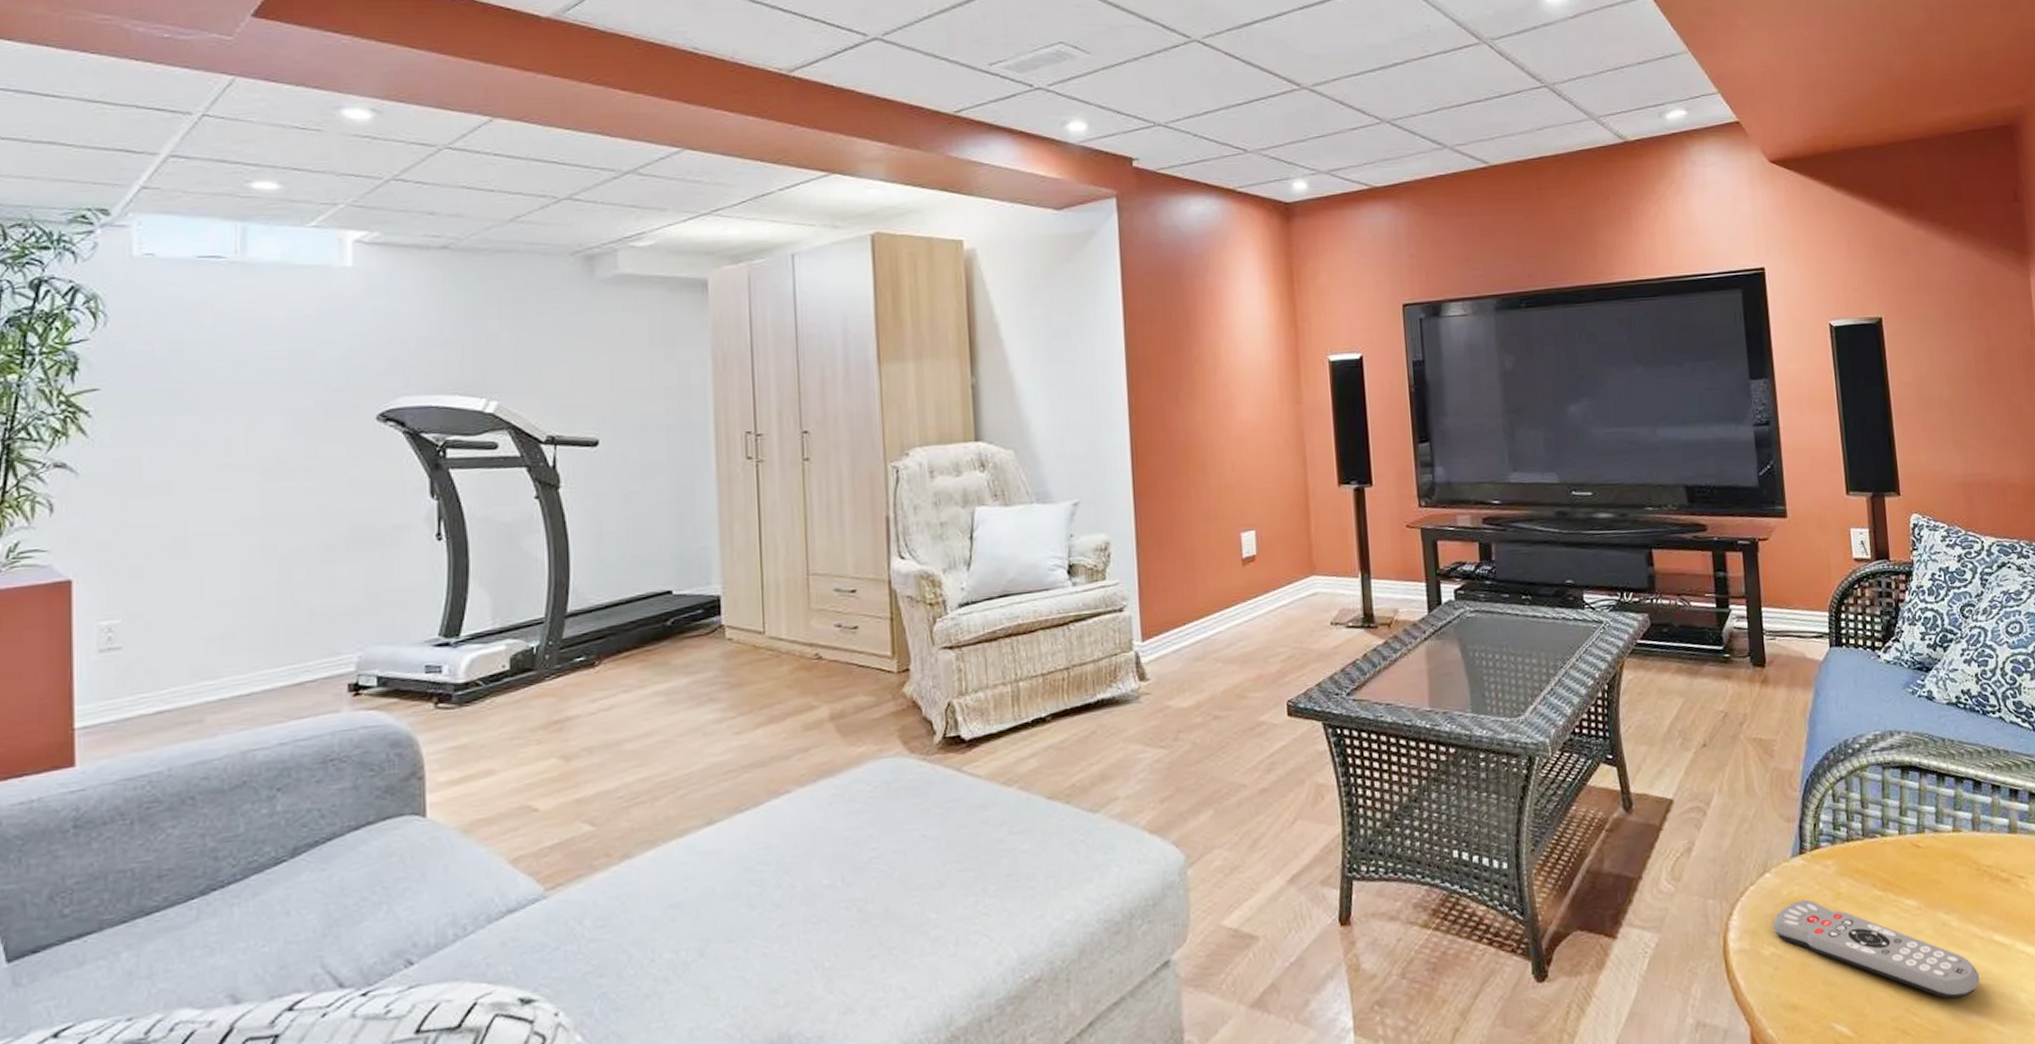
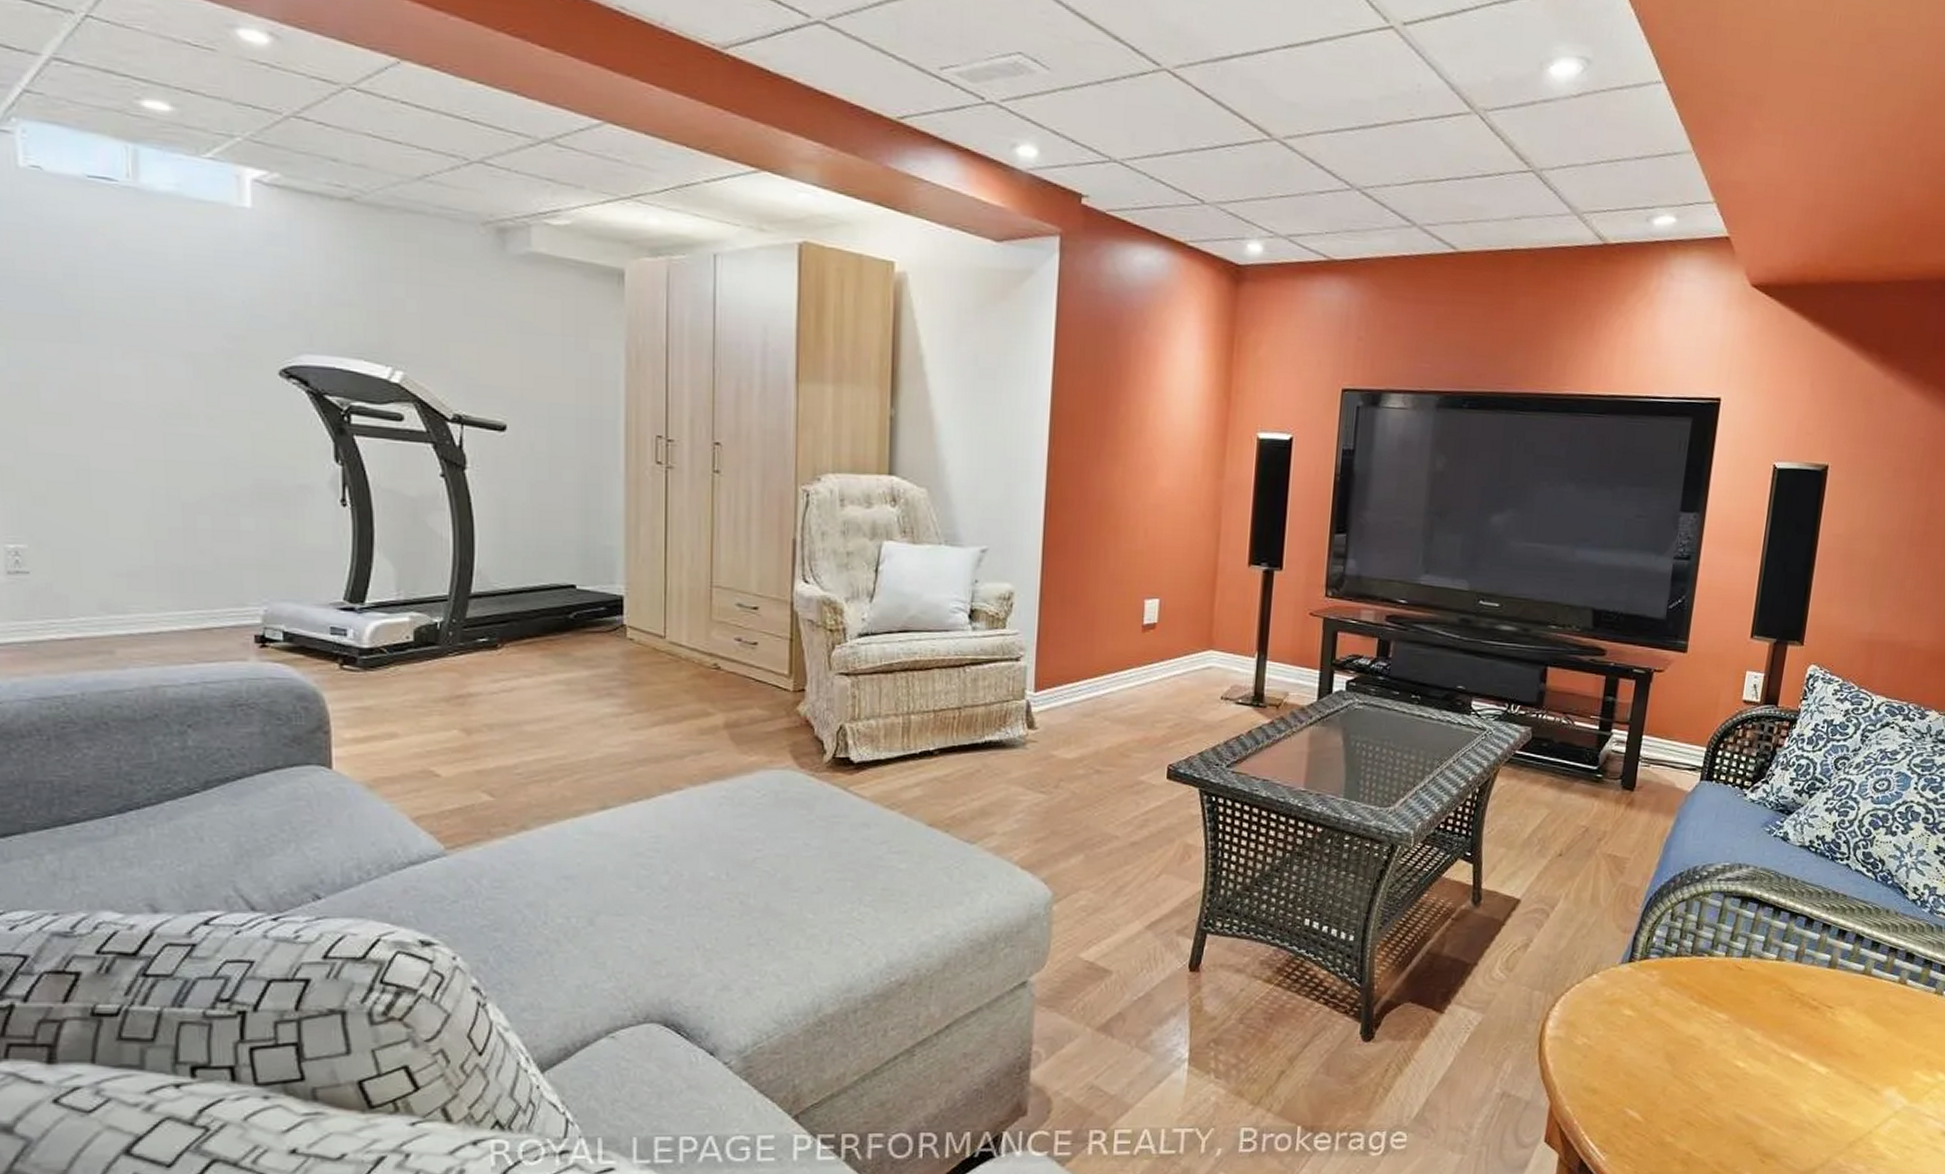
remote control: present [1773,899,1980,999] -> none [1590,1002,1770,1102]

